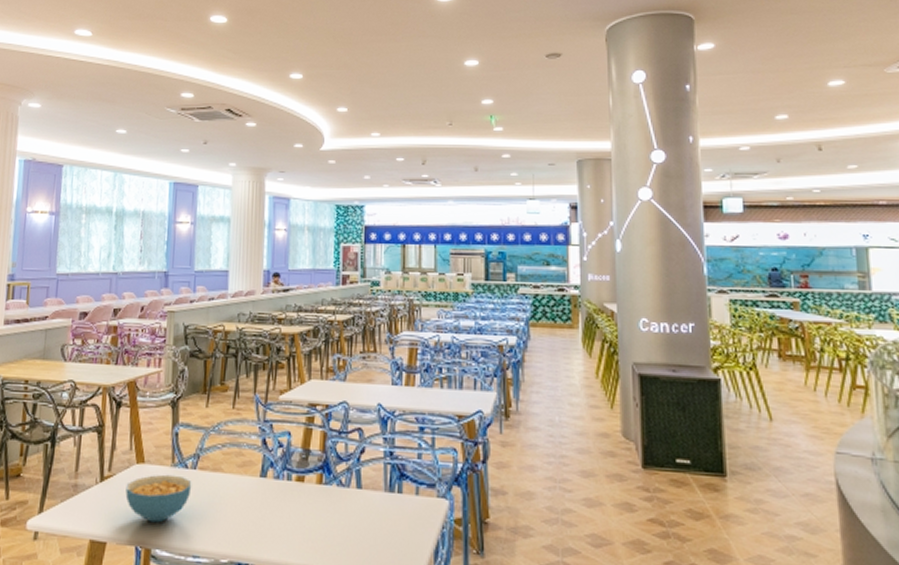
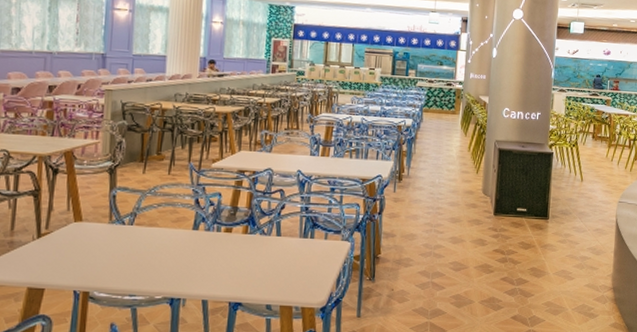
cereal bowl: present [125,474,192,523] -> none [63,230,129,270]

